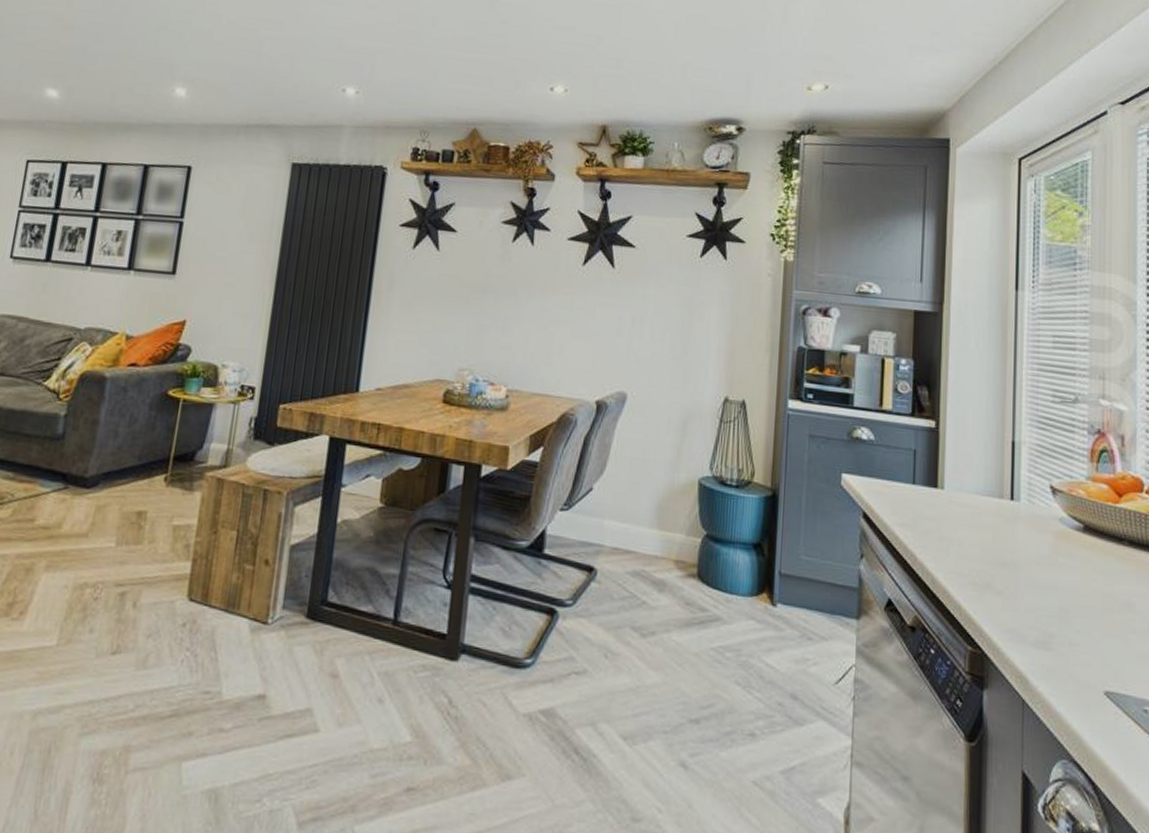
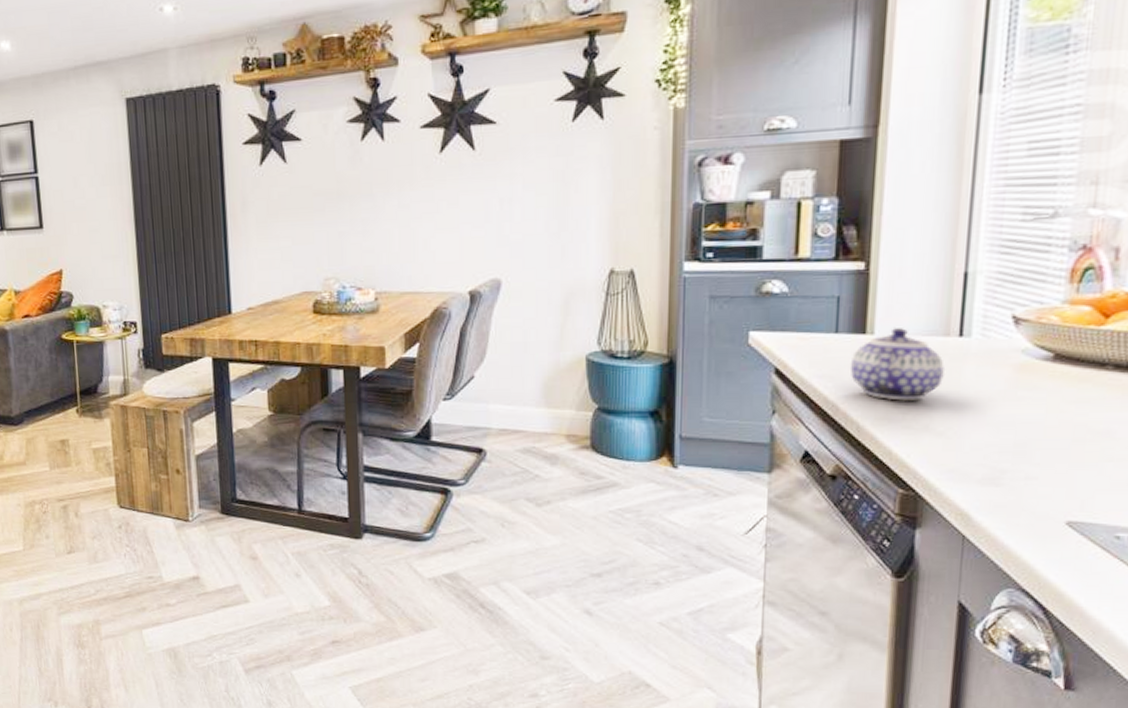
teapot: none [925,484,1000,558] -> present [849,327,944,401]

